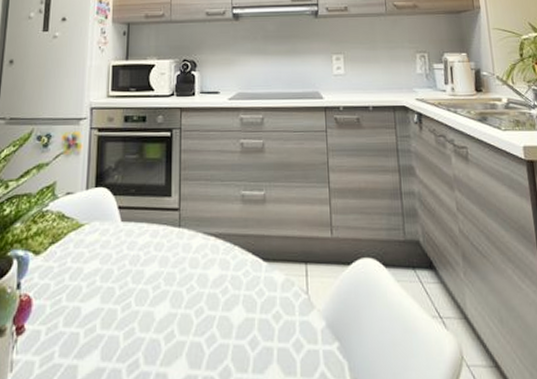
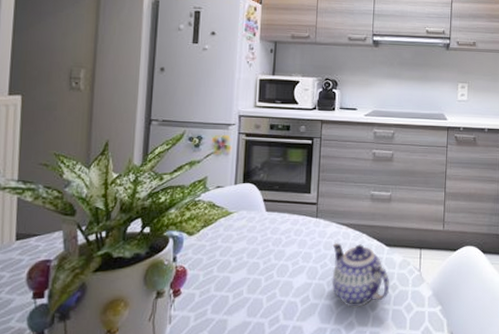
teapot: none [199,257,272,346] -> present [331,242,390,307]

